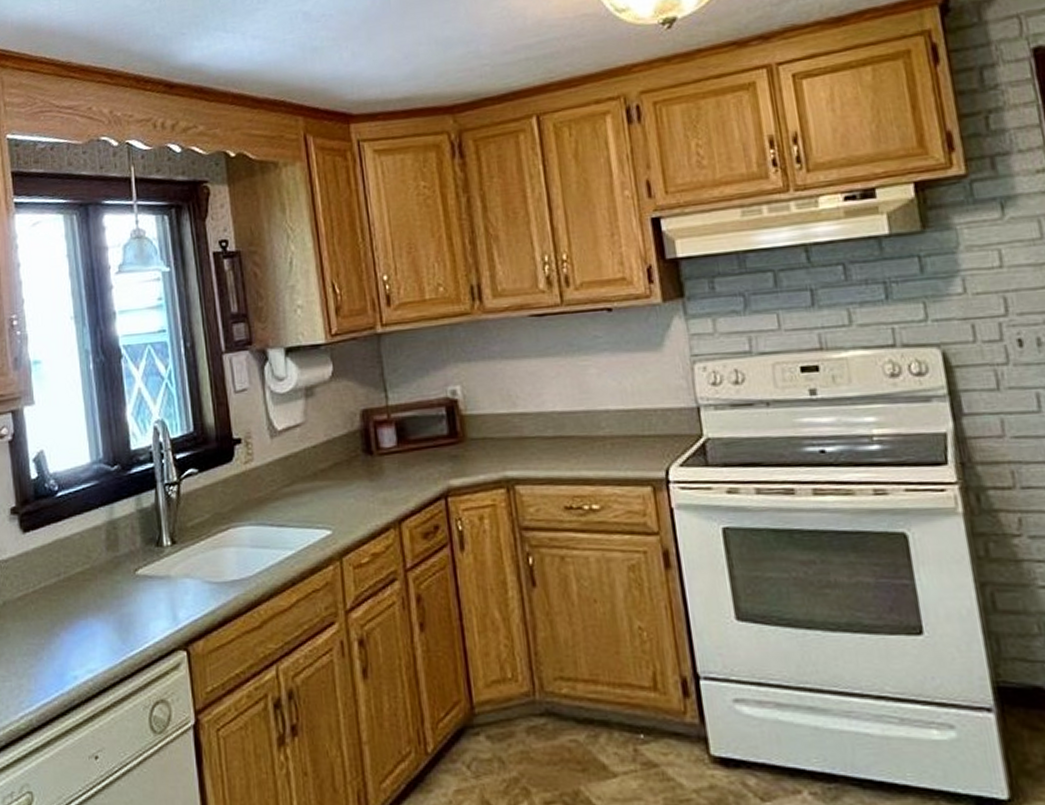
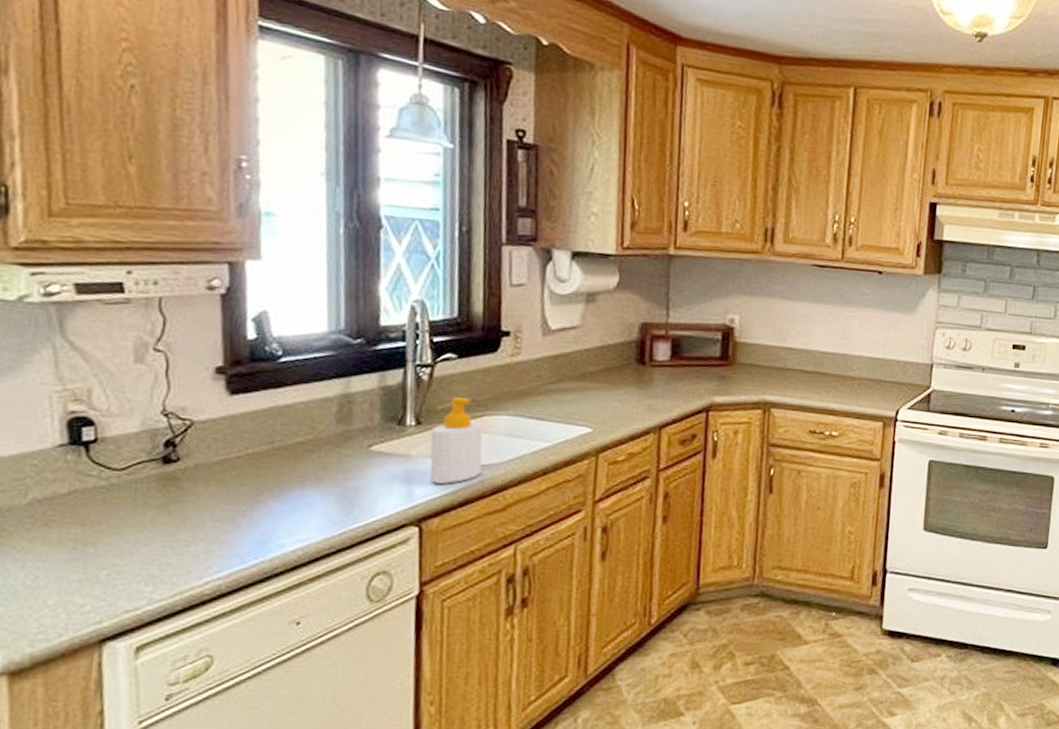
soap bottle: none [185,511,234,604] -> present [430,397,483,484]

